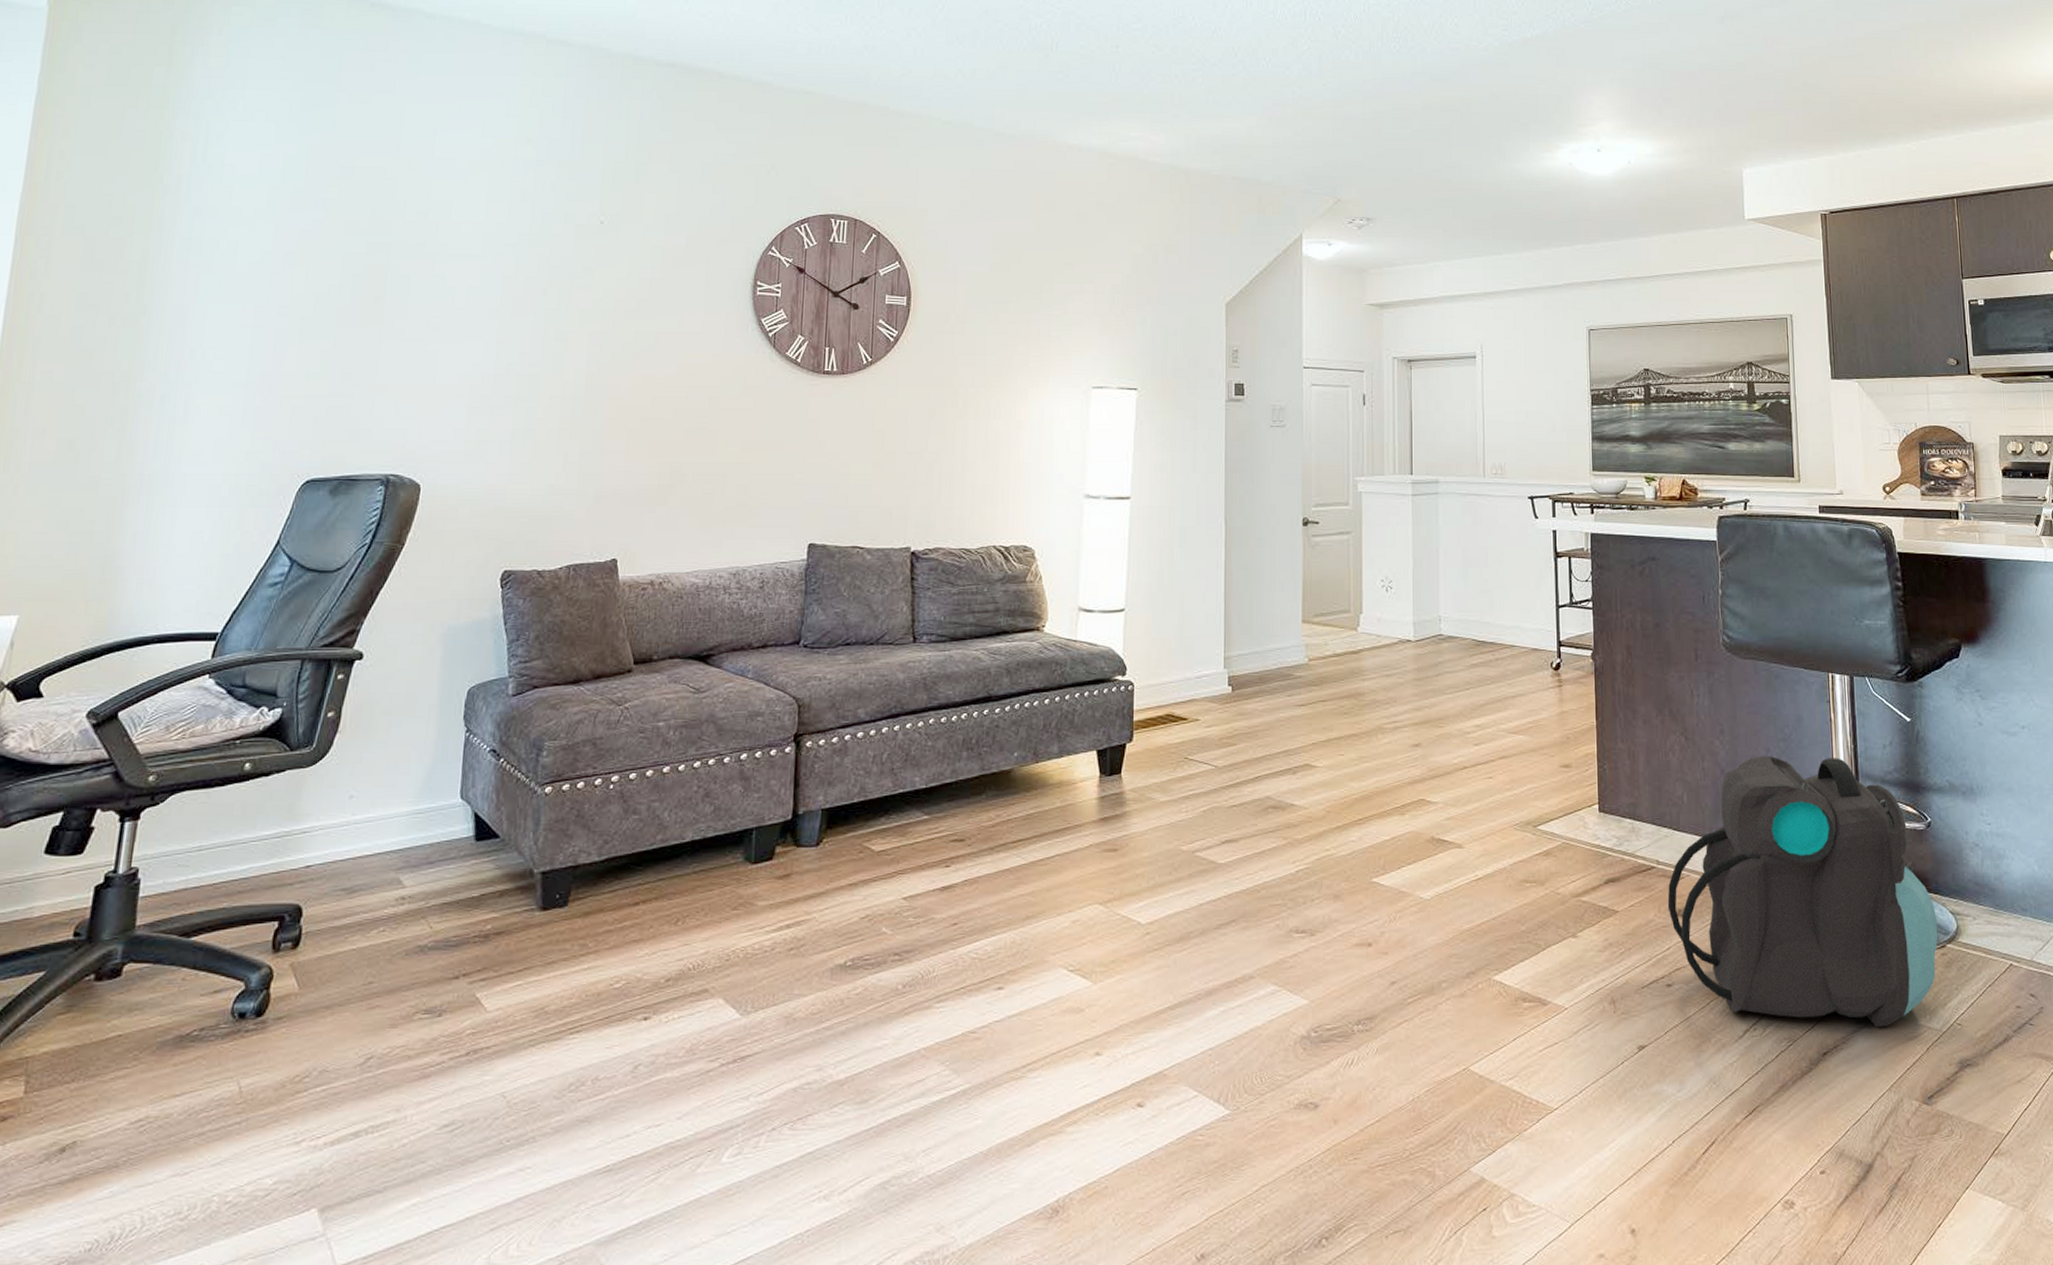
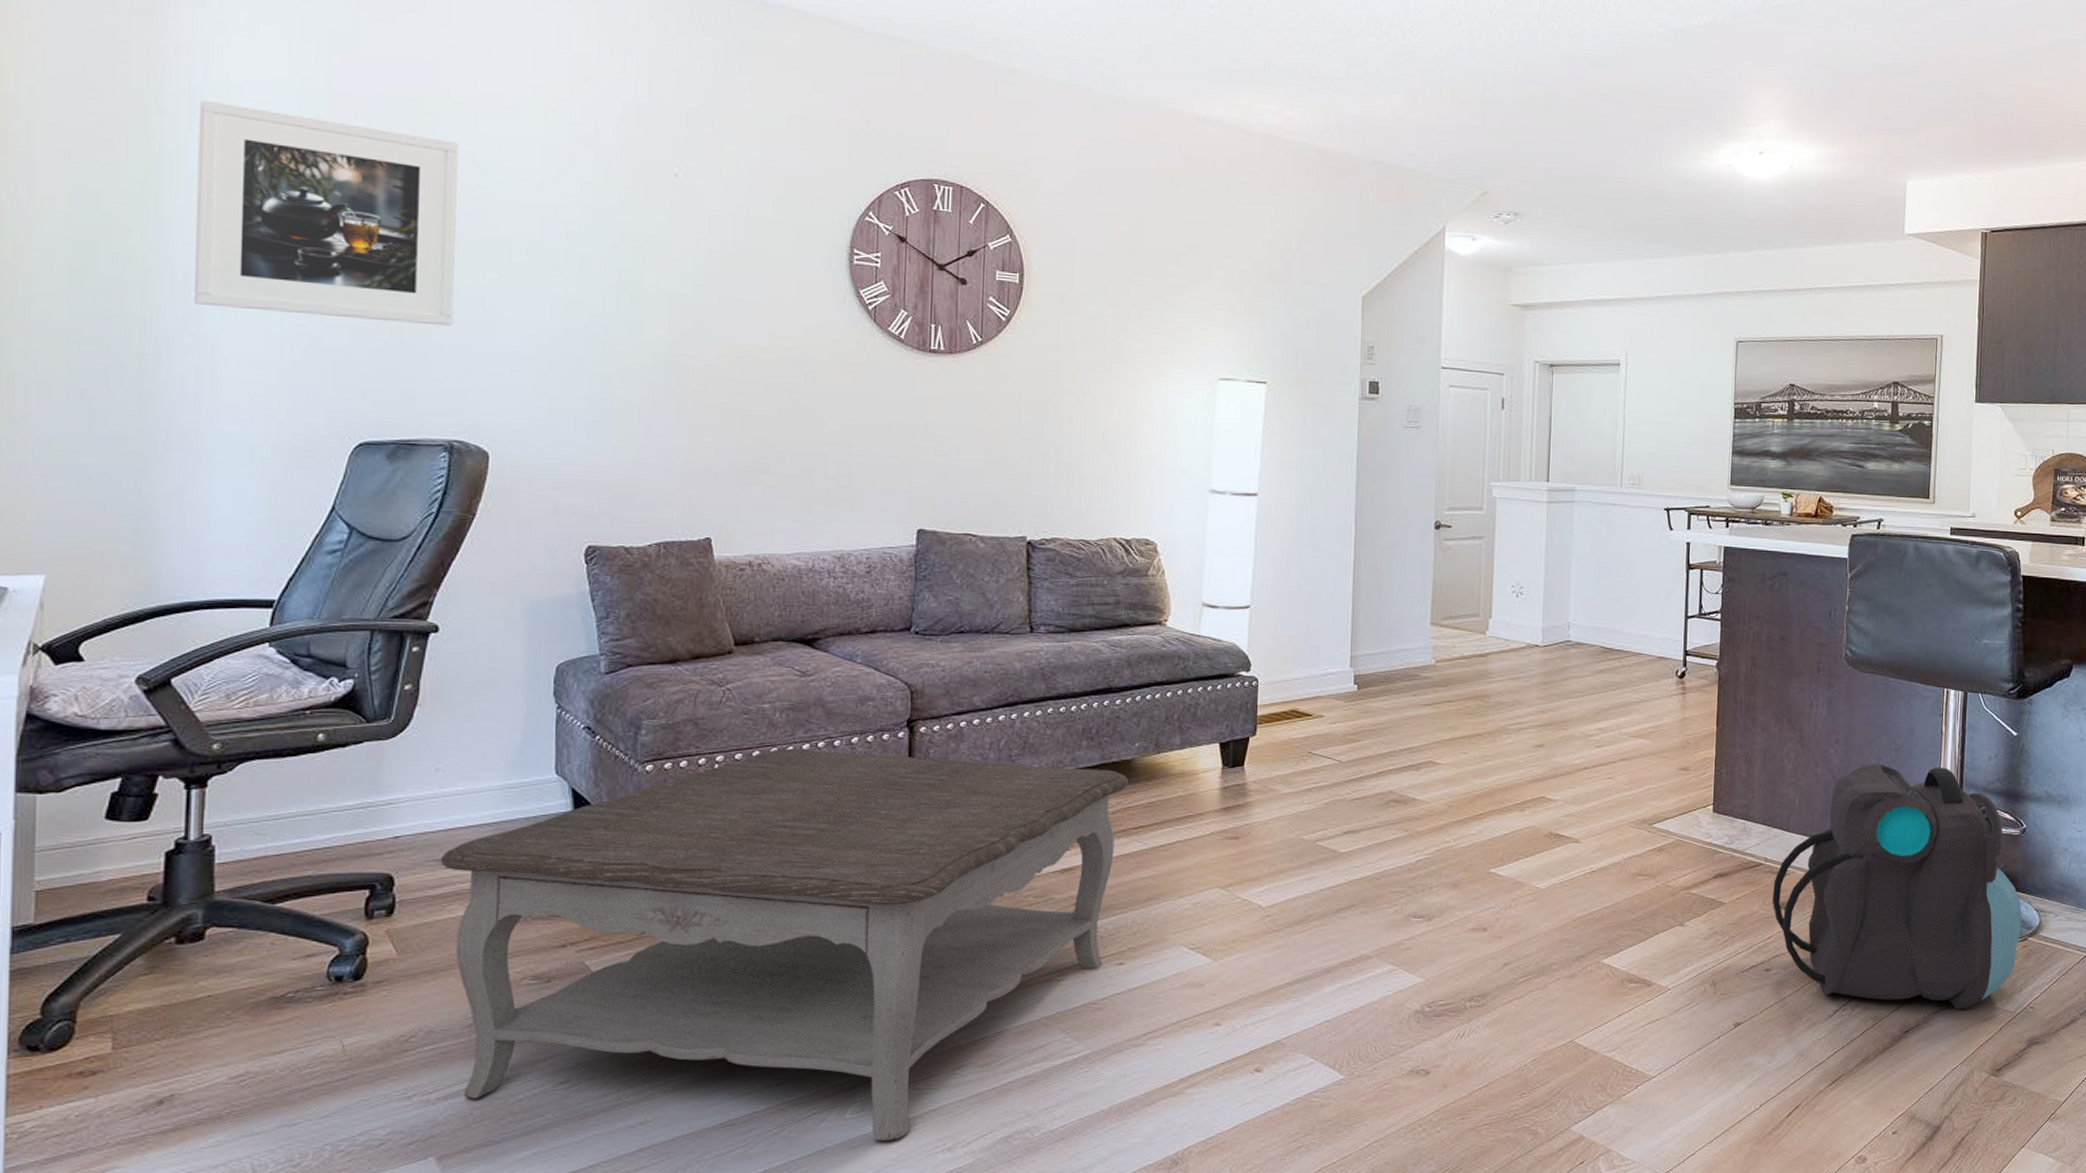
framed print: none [175,178,415,369] -> present [195,100,459,326]
coffee table: none [346,766,1007,1188] -> present [440,748,1128,1141]

